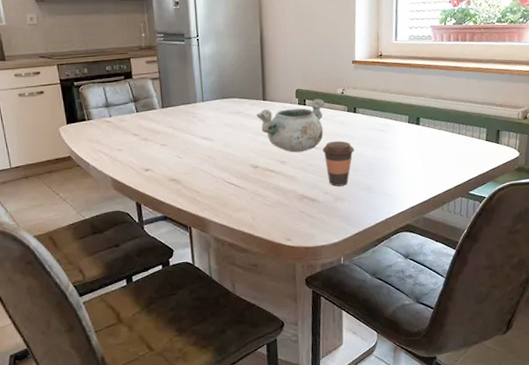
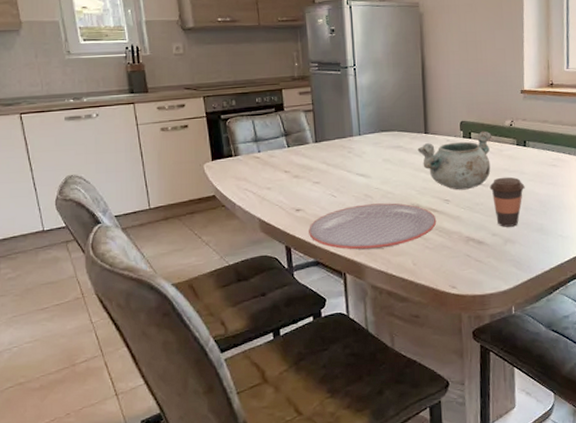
plate: none [157,164,274,207] -> present [309,203,437,250]

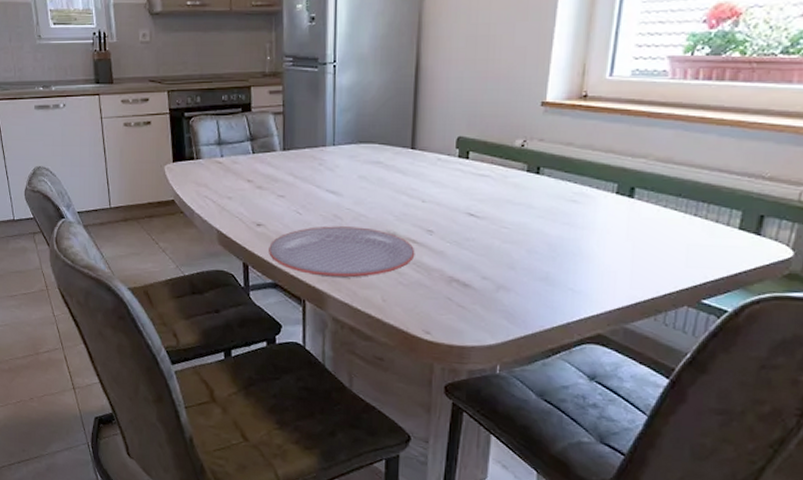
decorative bowl: present [417,131,492,190] -> none [400,150,496,221]
coffee cup: present [489,177,525,227] -> none [485,209,532,271]

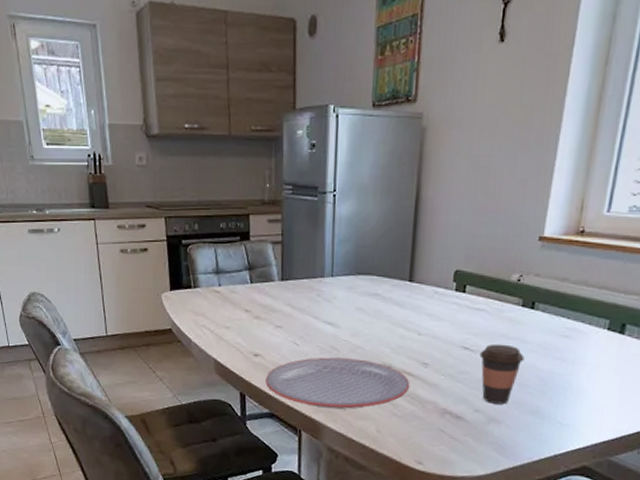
coffee cup: none [485,209,532,271] -> present [479,343,525,405]

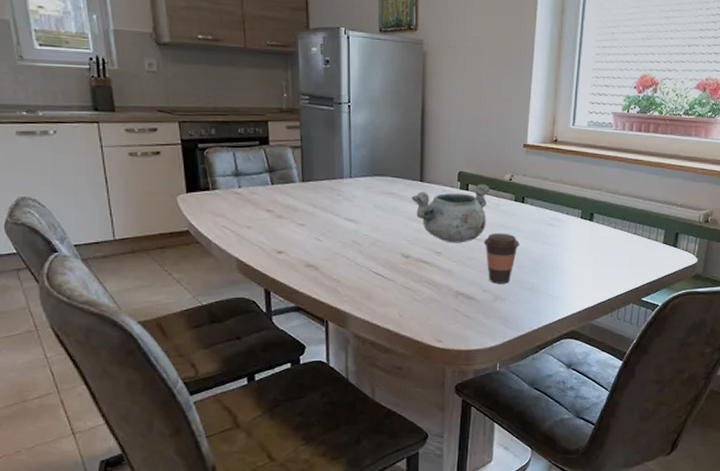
plate: present [266,357,410,409] -> none [291,251,427,299]
decorative bowl: none [397,284,493,354] -> present [411,183,490,243]

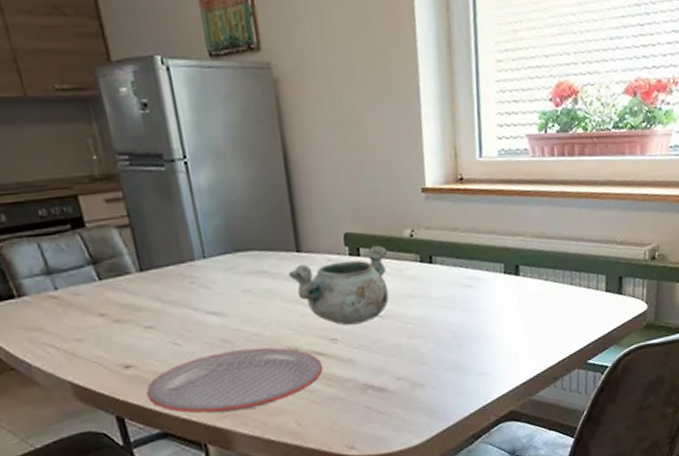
plate: none [291,251,427,299] -> present [146,347,323,414]
coffee cup: present [484,233,520,284] -> none [388,304,434,368]

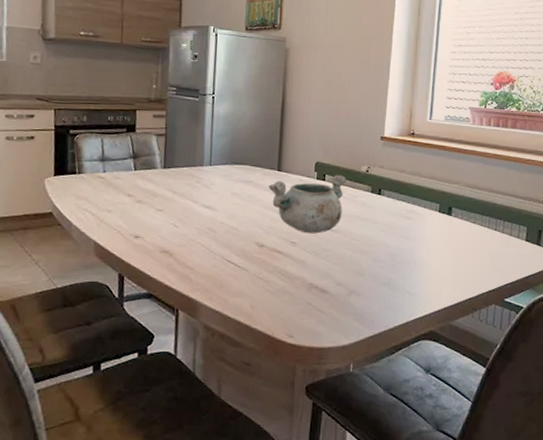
plate: present [146,347,323,414] -> none [145,238,280,288]

